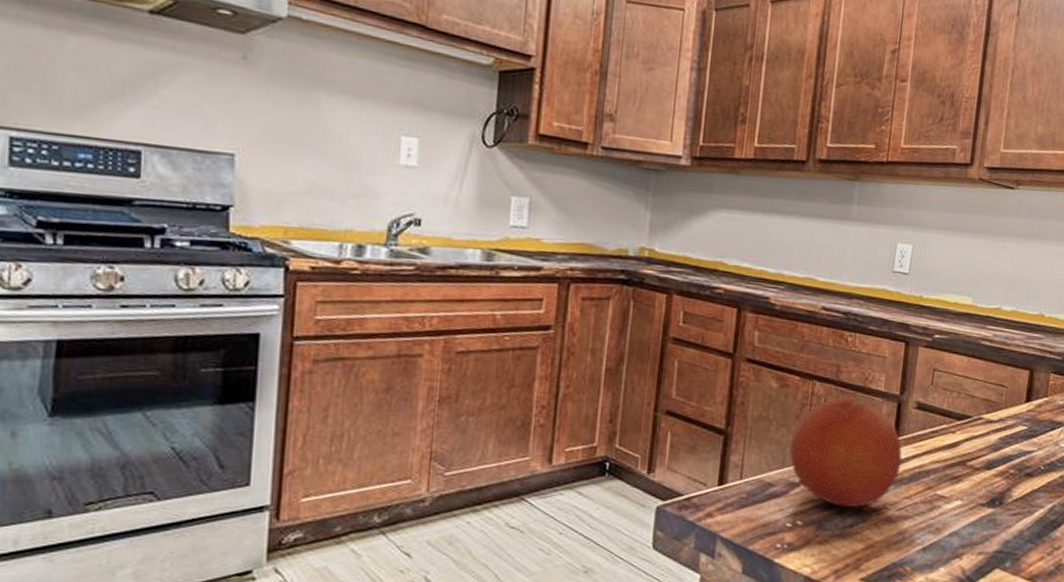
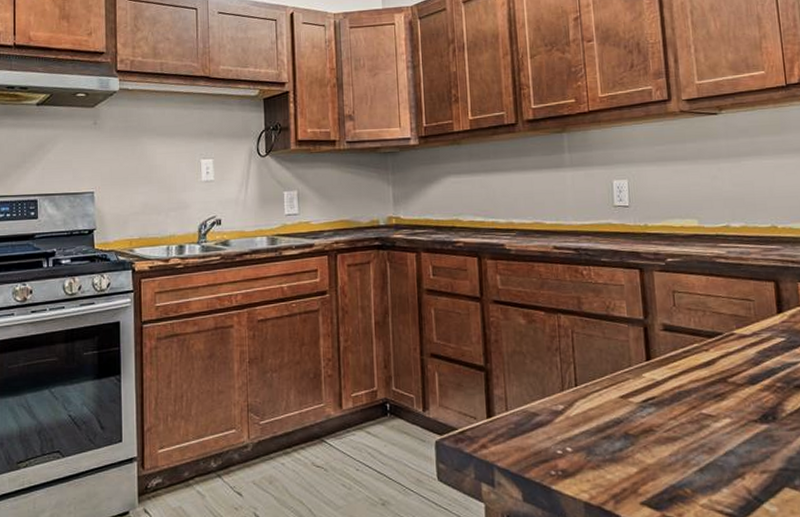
fruit: present [789,396,902,508] -> none [546,324,660,433]

